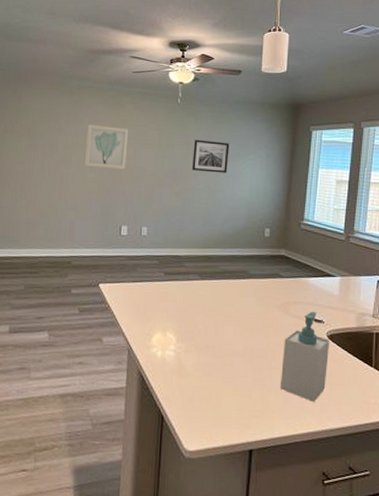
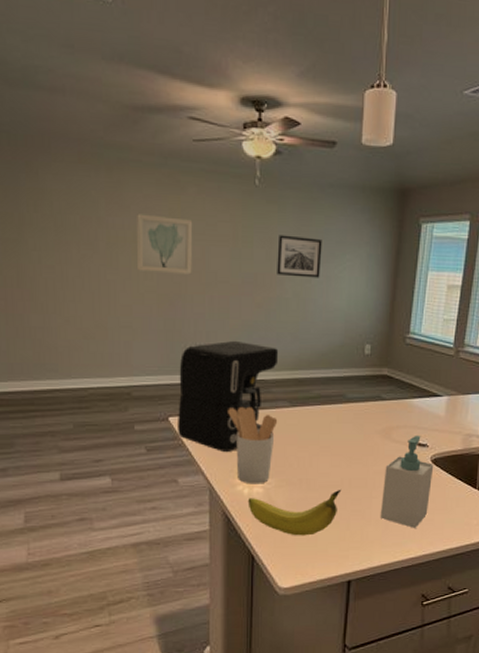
coffee maker: none [105,222,192,317] -> present [178,340,279,453]
utensil holder: none [147,277,189,348] -> present [228,406,278,484]
fruit: none [160,357,244,401] -> present [247,489,342,536]

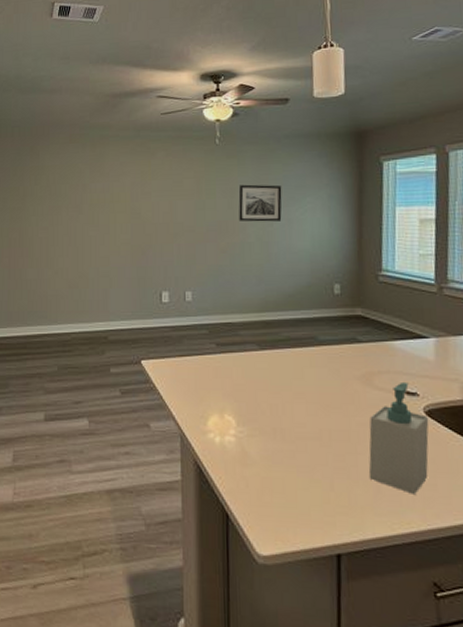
wall art: present [137,214,193,275] -> none [115,178,162,227]
coffee maker: present [178,340,279,453] -> none [149,284,245,397]
utensil holder: present [228,406,278,484] -> none [197,350,247,433]
fruit: present [247,489,342,536] -> none [219,441,321,495]

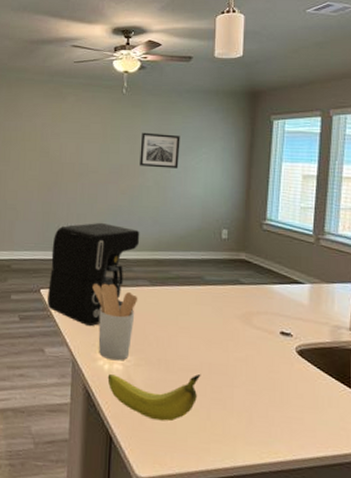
coffee maker: none [149,284,245,397] -> present [47,222,140,327]
utensil holder: none [197,350,247,433] -> present [92,283,138,361]
fruit: none [219,441,321,495] -> present [107,373,201,422]
soap bottle: present [368,381,429,494] -> none [242,322,300,427]

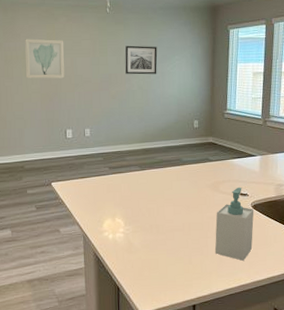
wall art: none [24,118,71,166] -> present [25,39,65,79]
coffee maker: present [47,222,140,327] -> none [58,123,130,208]
utensil holder: present [92,283,138,361] -> none [94,172,132,231]
fruit: present [107,373,201,422] -> none [112,231,184,270]
soap bottle: none [242,322,300,427] -> present [214,187,254,261]

